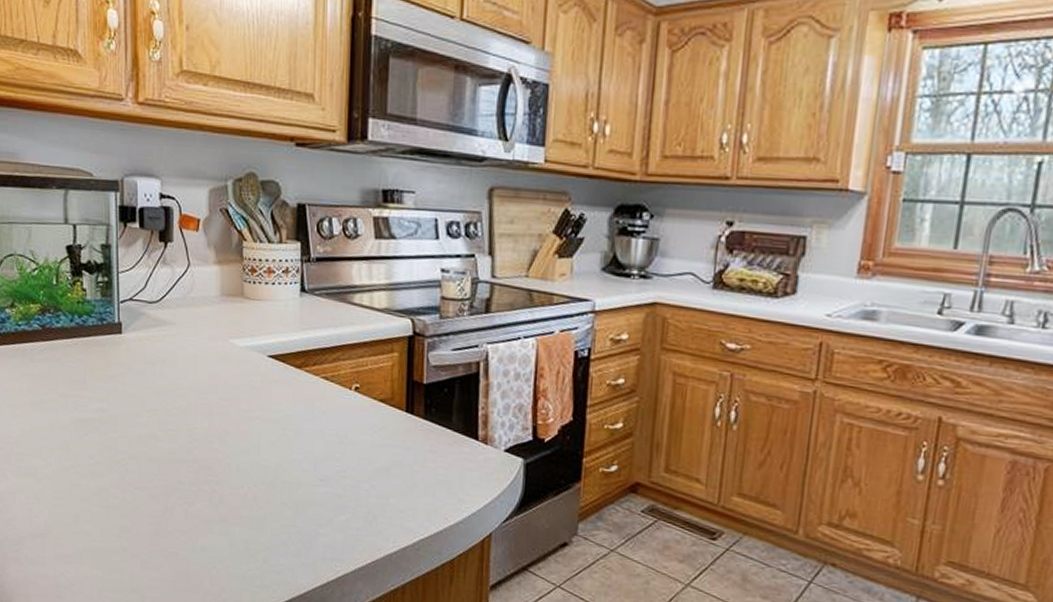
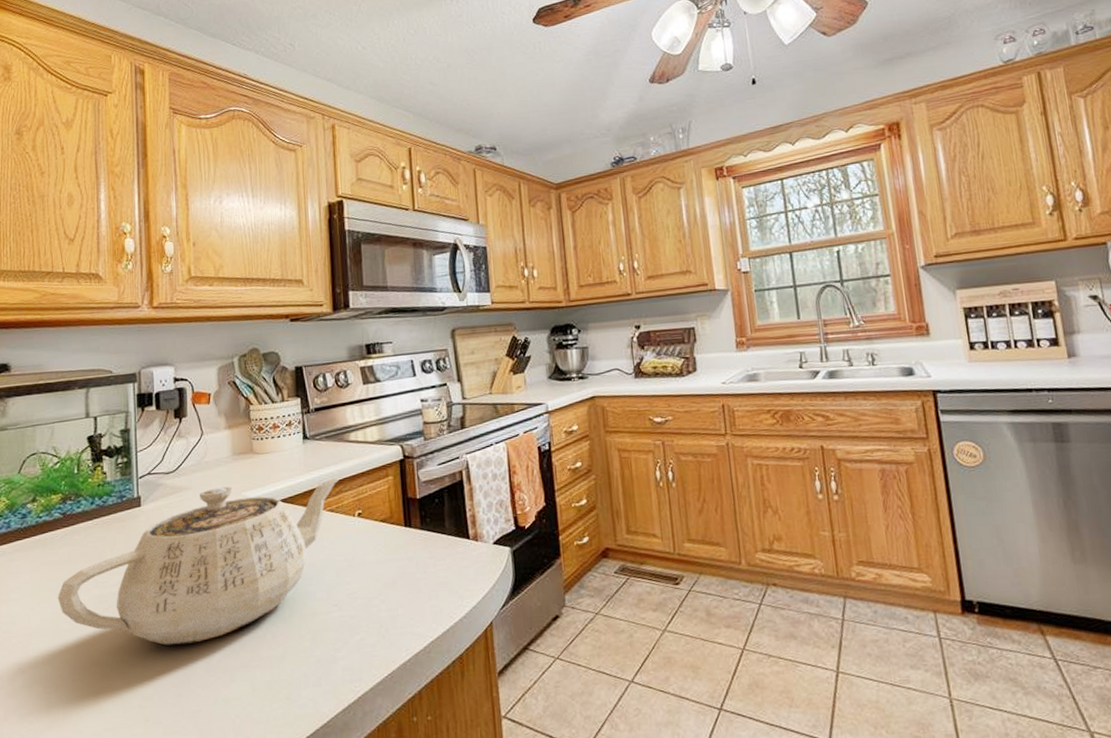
teapot: none [37,328,338,487] -> present [57,478,340,647]

